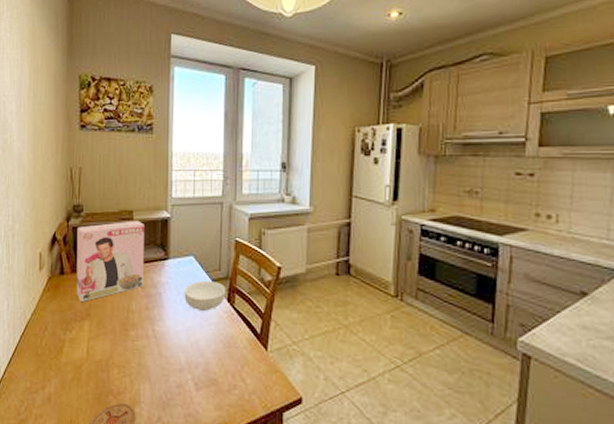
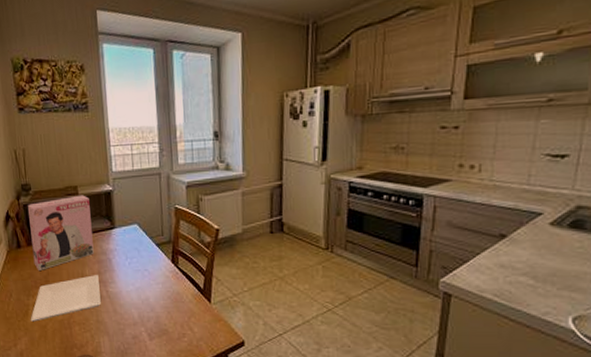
plate: none [64,310,146,361] -> present [30,275,101,322]
cereal bowl: present [184,280,226,311] -> none [131,245,170,272]

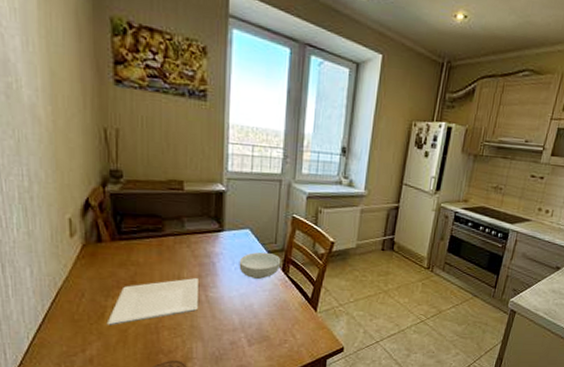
cereal box: present [28,195,94,270] -> none [117,191,196,270]
cereal bowl: none [131,245,170,272] -> present [239,252,281,279]

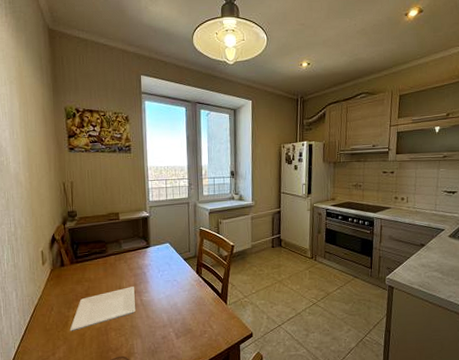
cereal bowl: present [239,252,281,279] -> none [163,259,195,282]

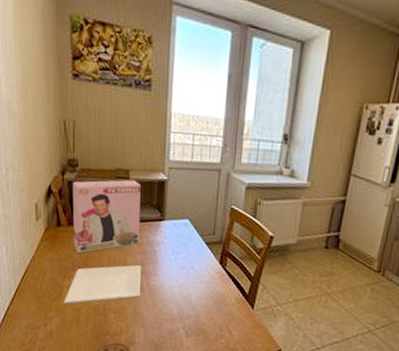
cereal box: none [73,220,131,285] -> present [73,180,141,253]

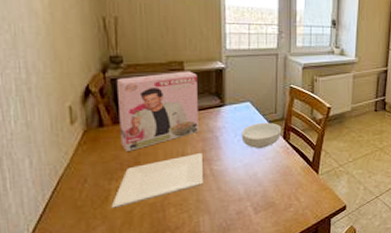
cereal bowl: none [178,243,219,271] -> present [241,122,282,148]

